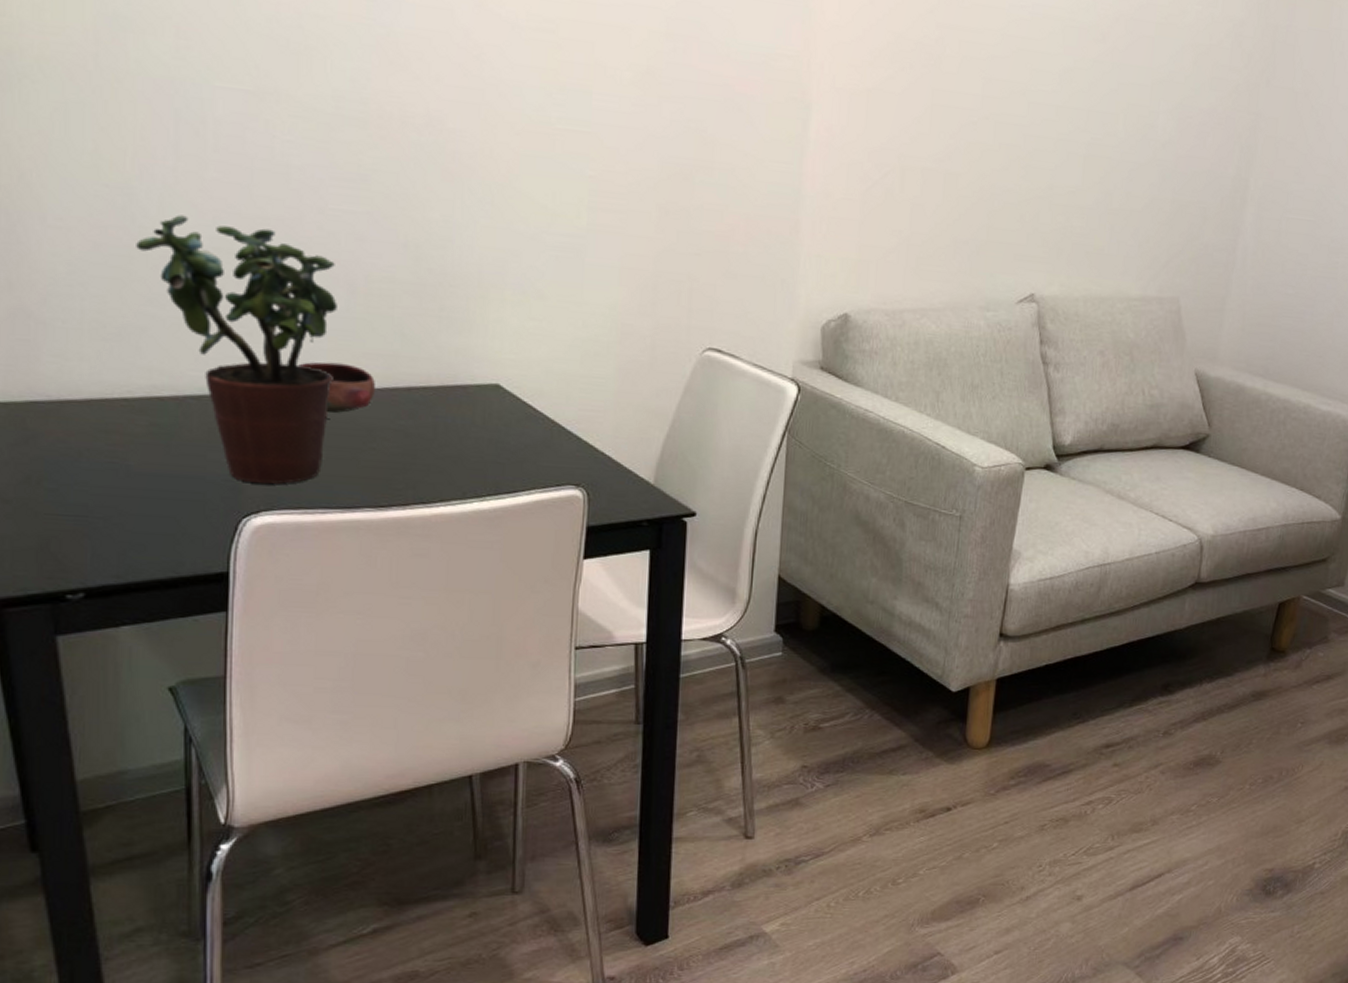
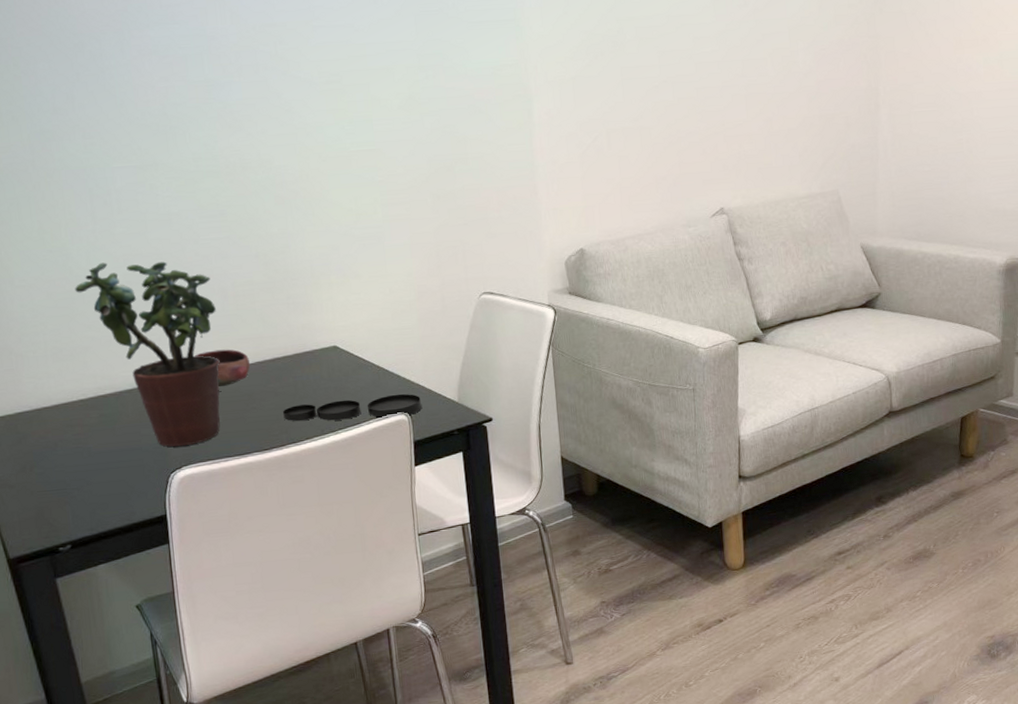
plate: none [411,454,604,492] -> present [282,393,422,422]

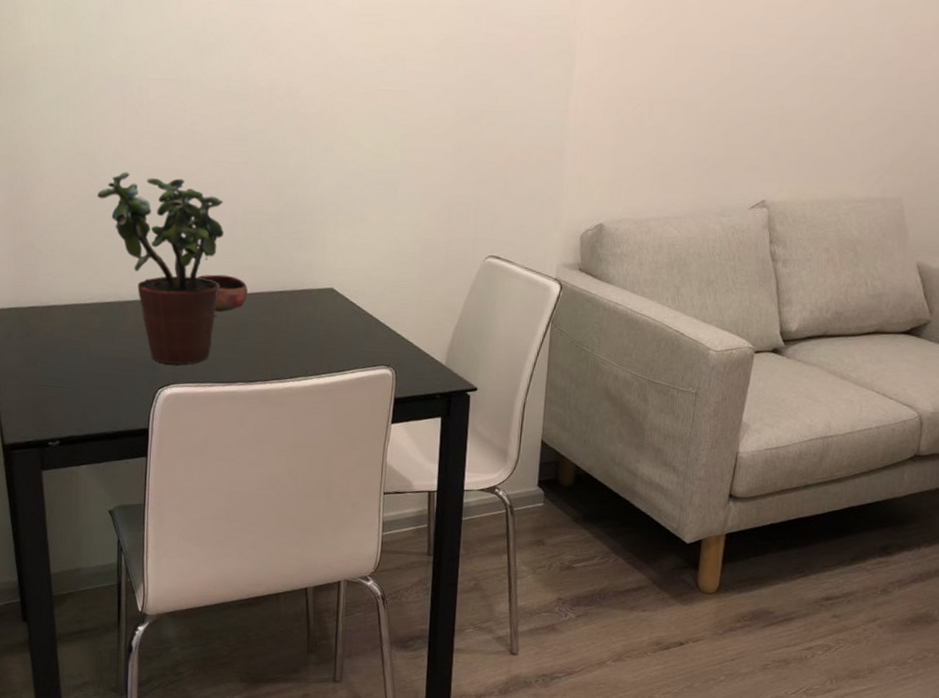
plate: present [282,393,422,422] -> none [271,342,408,371]

